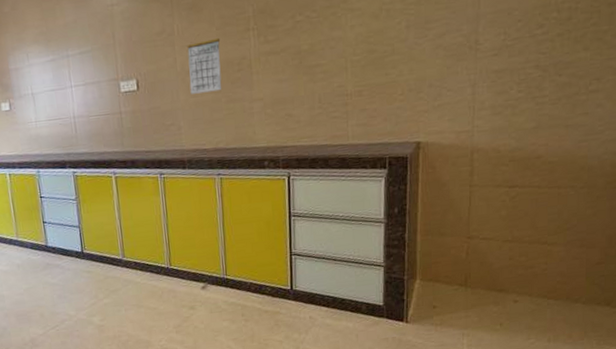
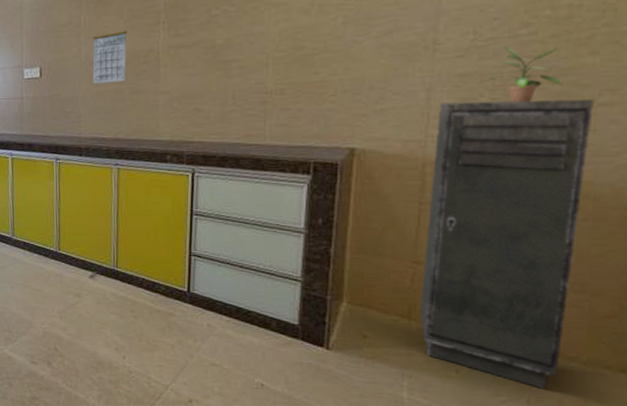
storage cabinet: none [473,87,586,328] -> present [419,98,594,389]
potted plant: none [508,44,566,93] -> present [477,45,563,102]

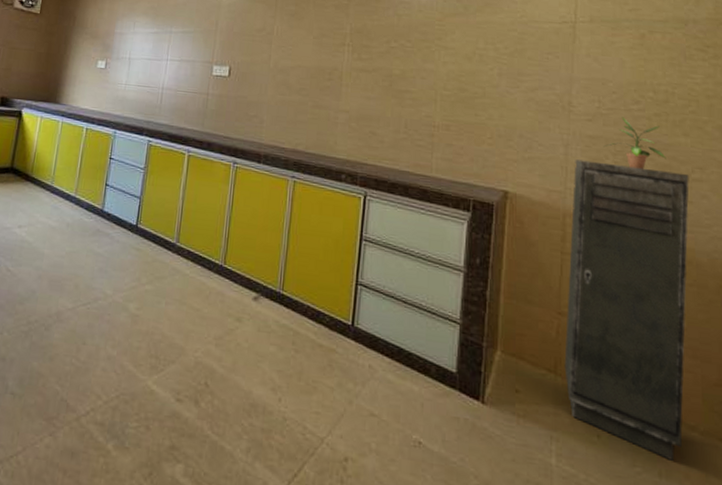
calendar: present [92,26,128,84] -> none [278,39,316,95]

